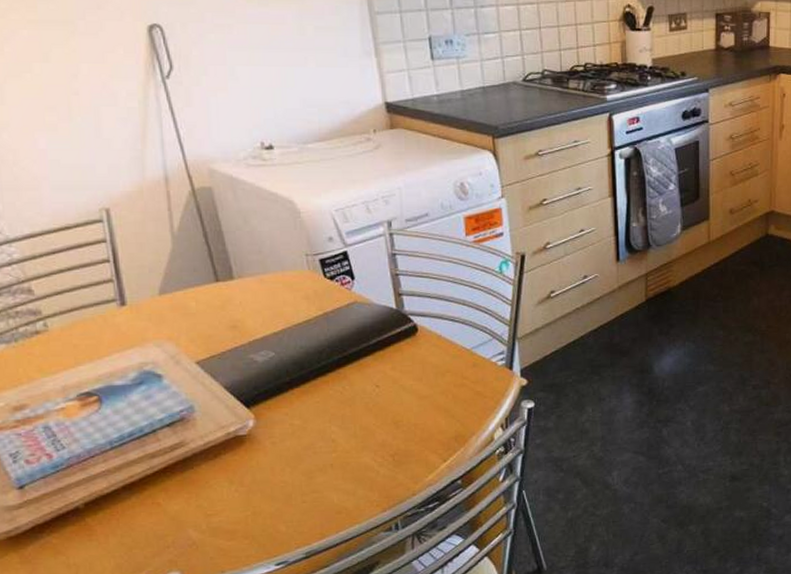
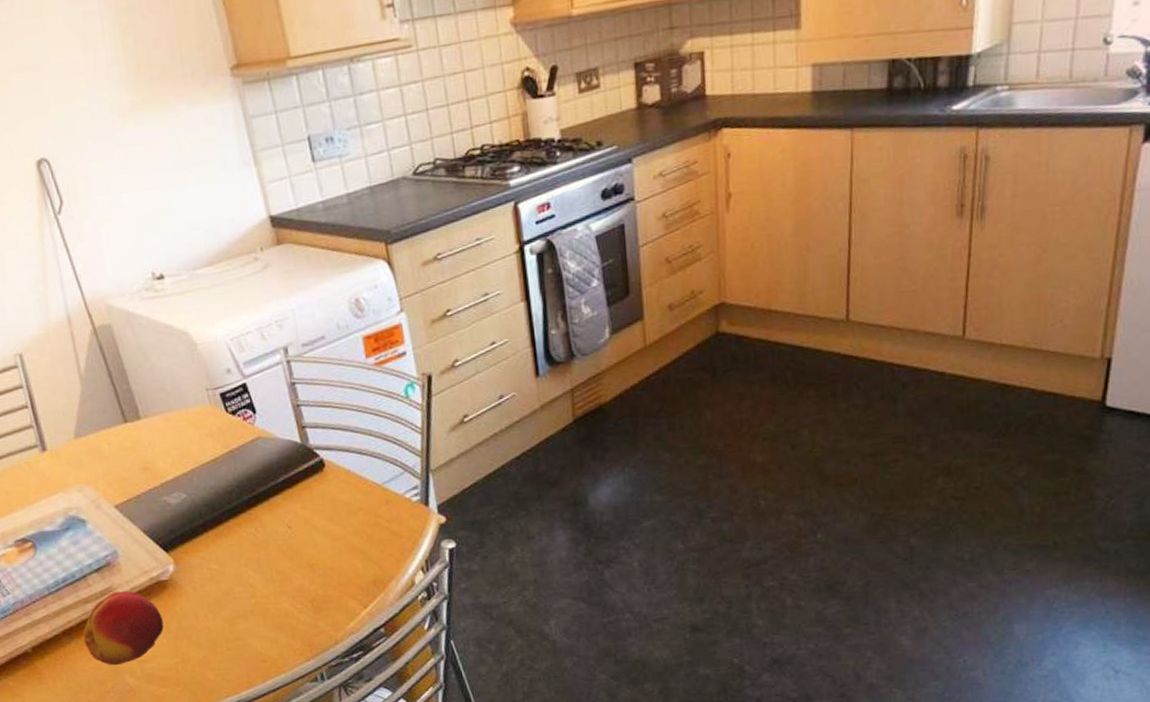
fruit: none [145,445,237,520] -> present [83,590,164,666]

